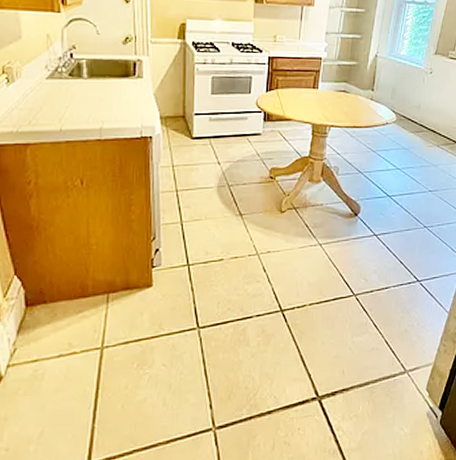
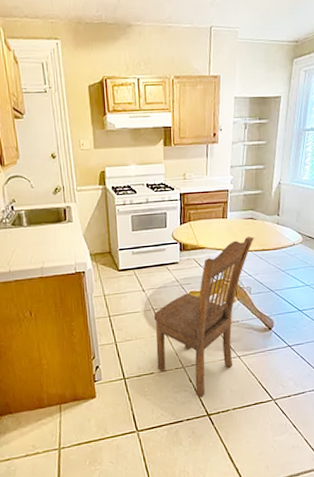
dining chair: none [228,111,346,290] -> present [154,237,254,398]

